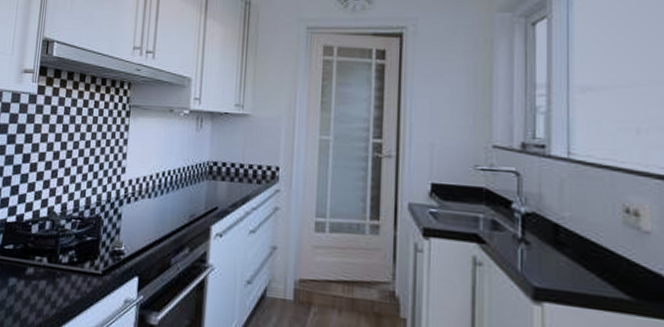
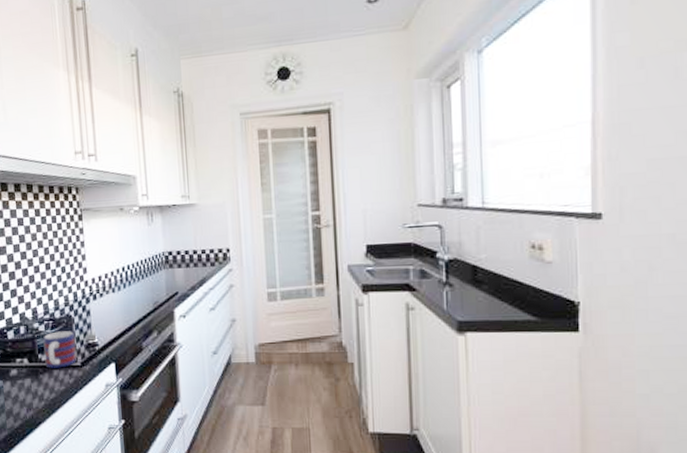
mug: none [64,232,101,274] -> present [43,331,77,368]

